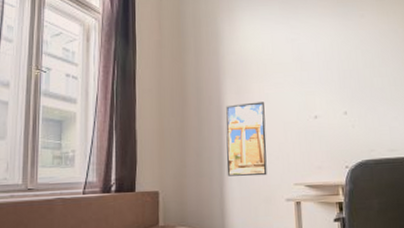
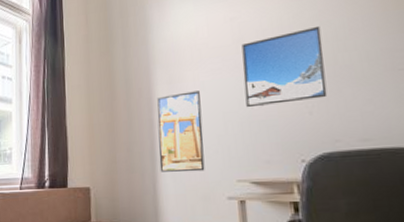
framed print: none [300,53,366,120] -> present [241,25,328,108]

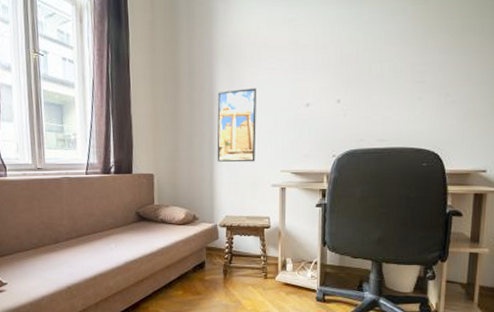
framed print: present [241,25,328,108] -> none [295,35,363,107]

